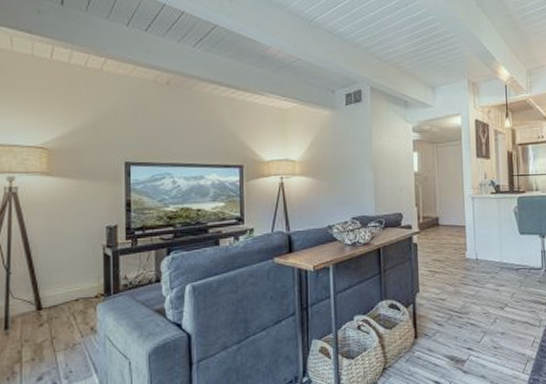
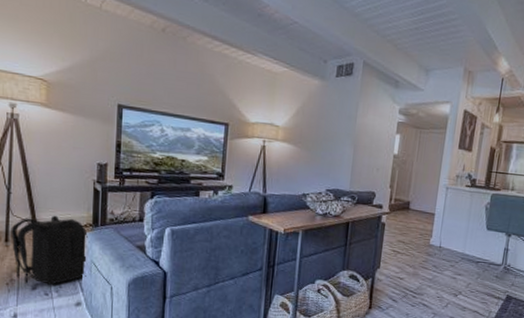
backpack: none [11,290,100,376] -> present [11,215,88,285]

